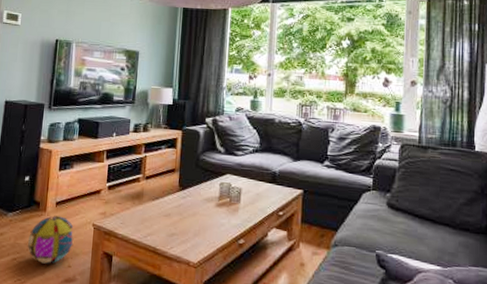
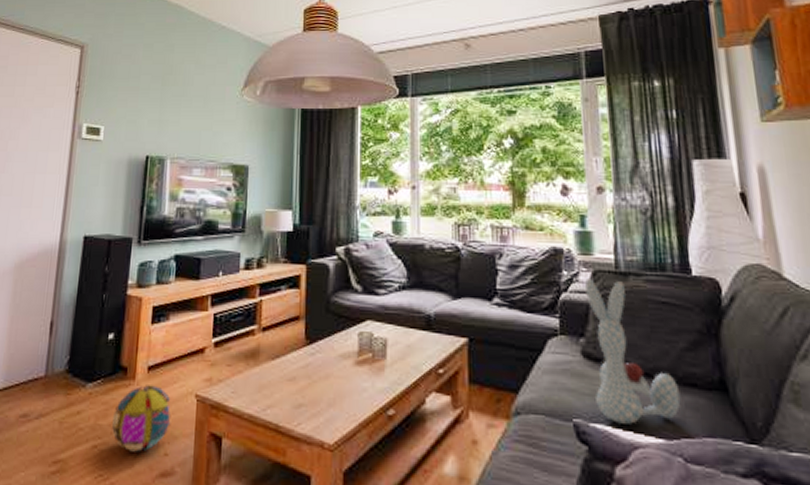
stuffed toy: none [394,149,456,256] -> present [585,277,681,424]

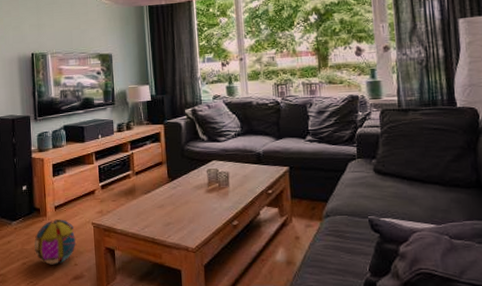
stuffed toy: present [585,277,681,424] -> none [376,115,447,217]

